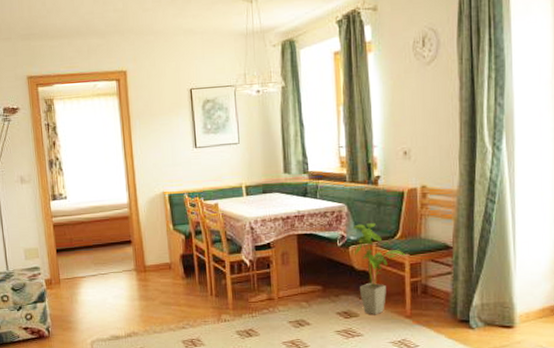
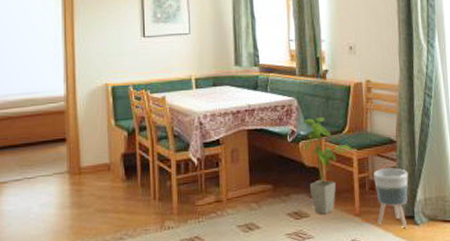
planter: none [427,273,465,332] -> present [374,168,409,229]

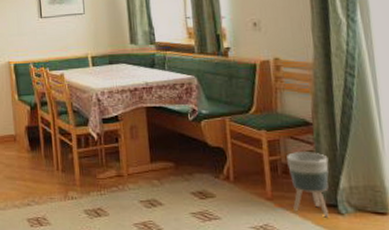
house plant: present [302,117,354,215] -> none [203,96,263,196]

